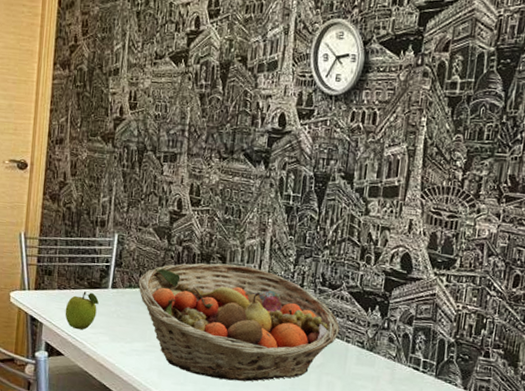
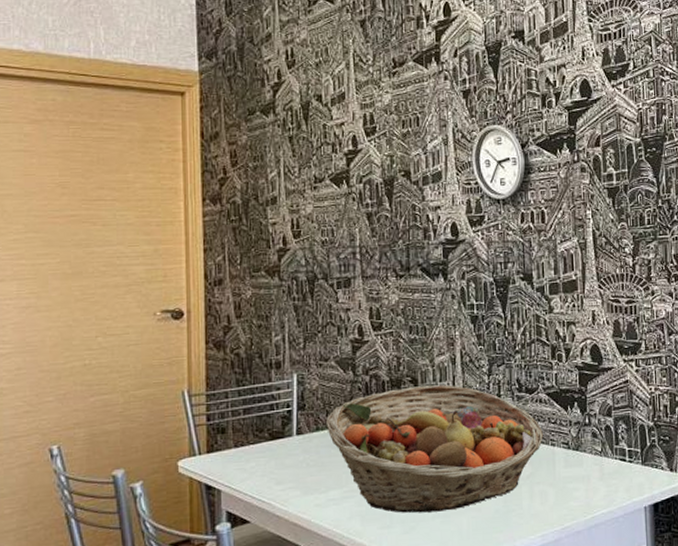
fruit: present [65,292,99,330] -> none [246,444,284,490]

